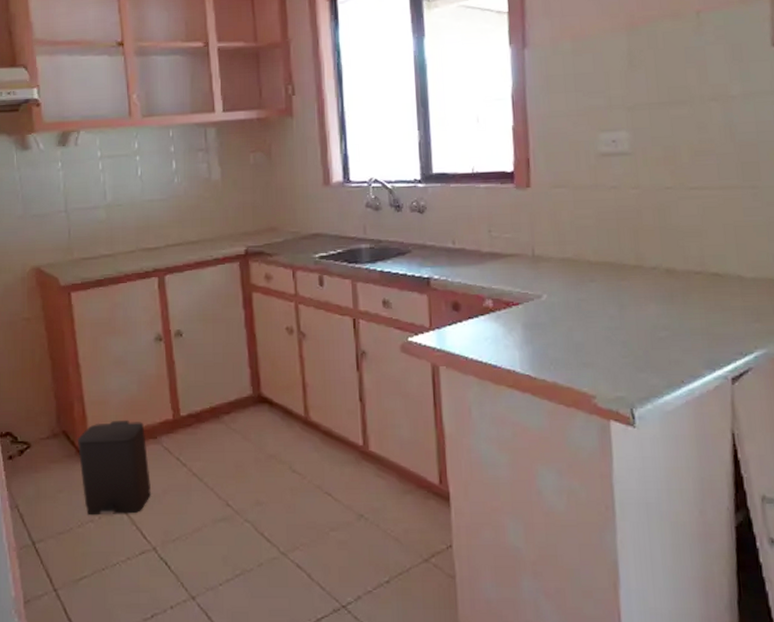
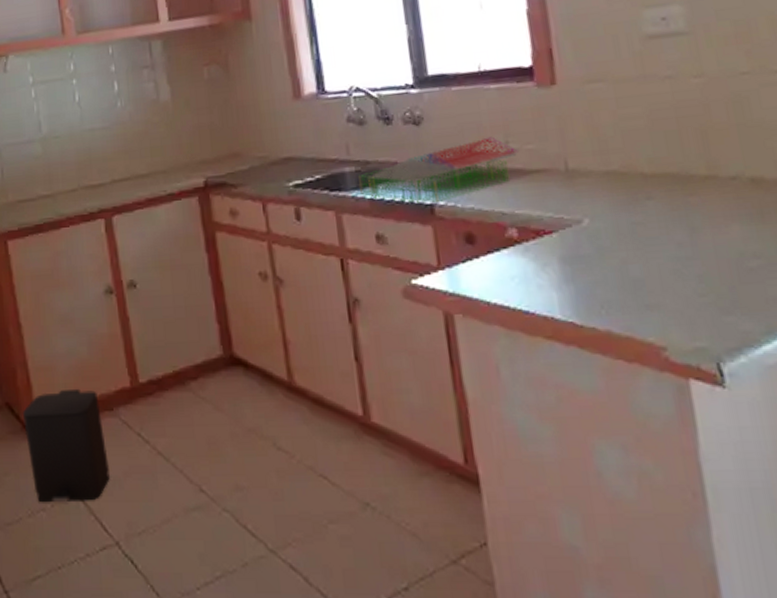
dish rack: none [372,226,498,276] -> present [358,136,518,202]

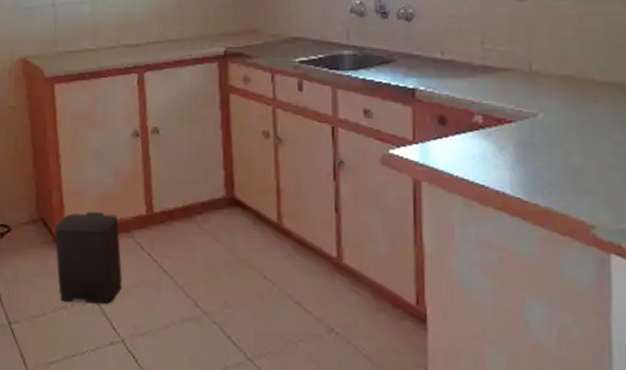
dish rack: present [358,136,518,202] -> none [355,37,491,87]

